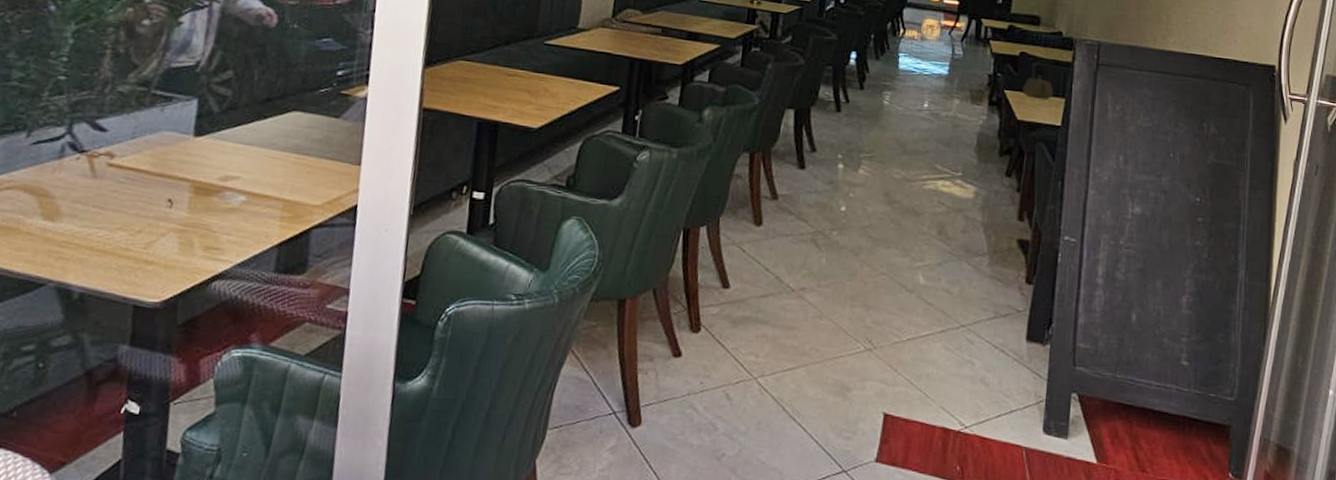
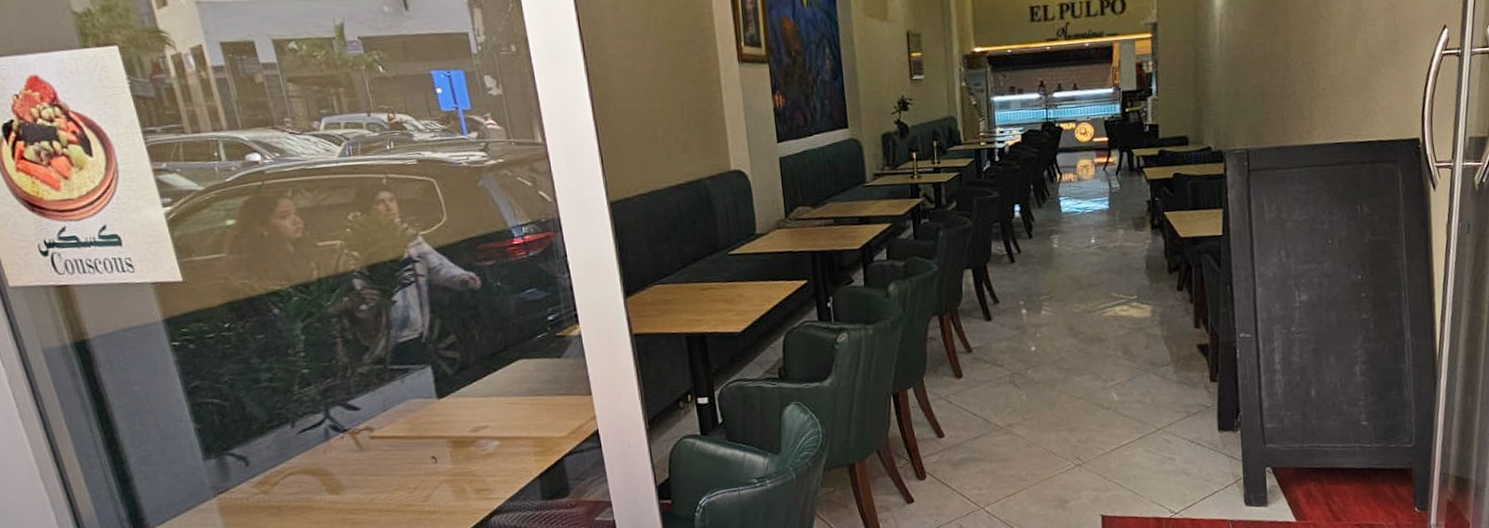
teapot: present [1022,74,1054,101] -> none [1181,191,1211,215]

